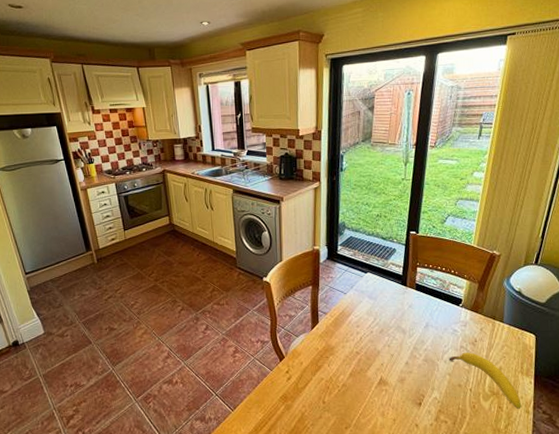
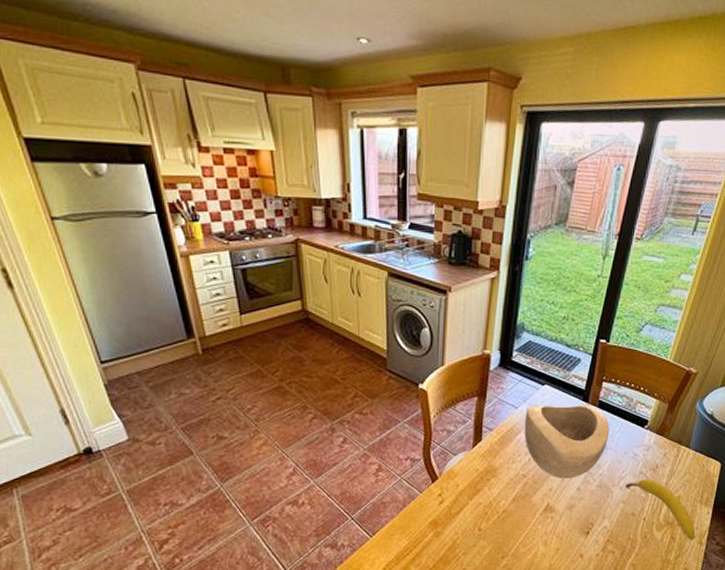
decorative bowl: none [353,288,429,354] -> present [524,405,610,479]

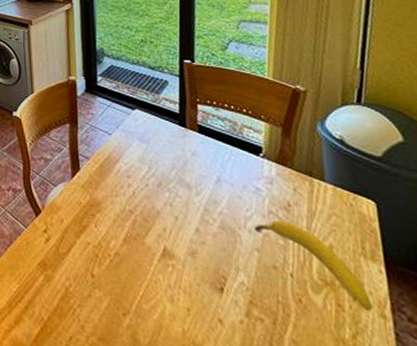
decorative bowl: present [524,405,610,479] -> none [120,130,220,217]

